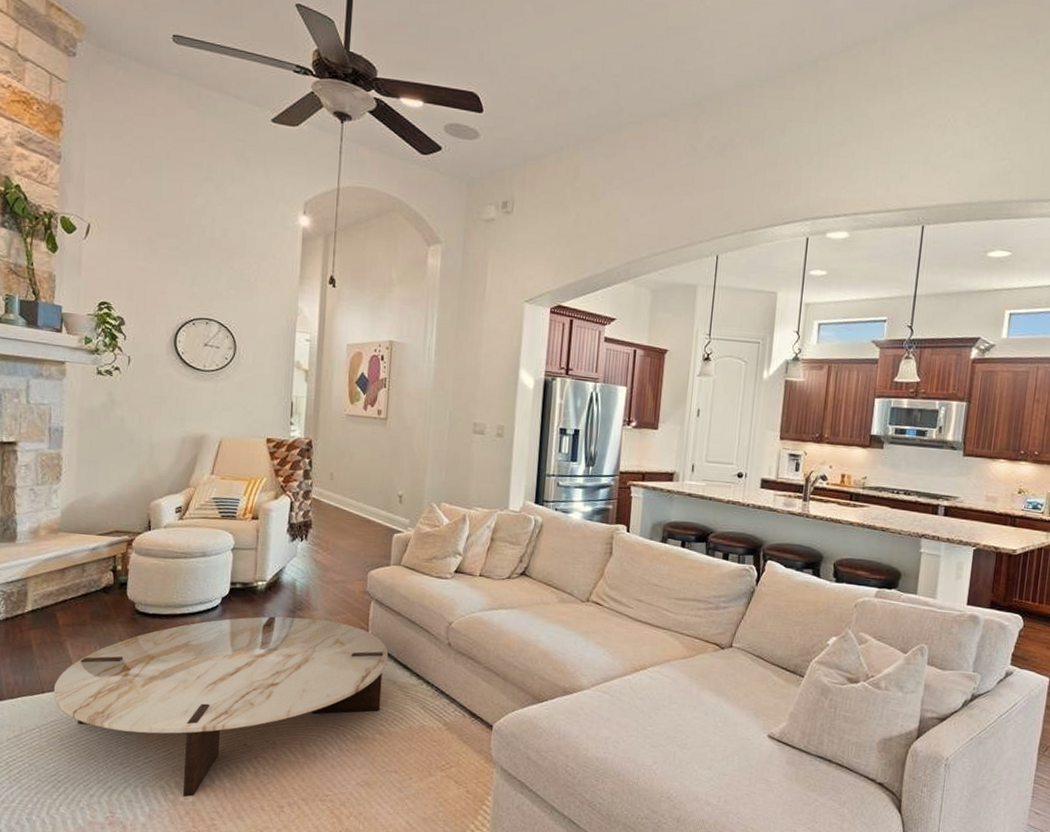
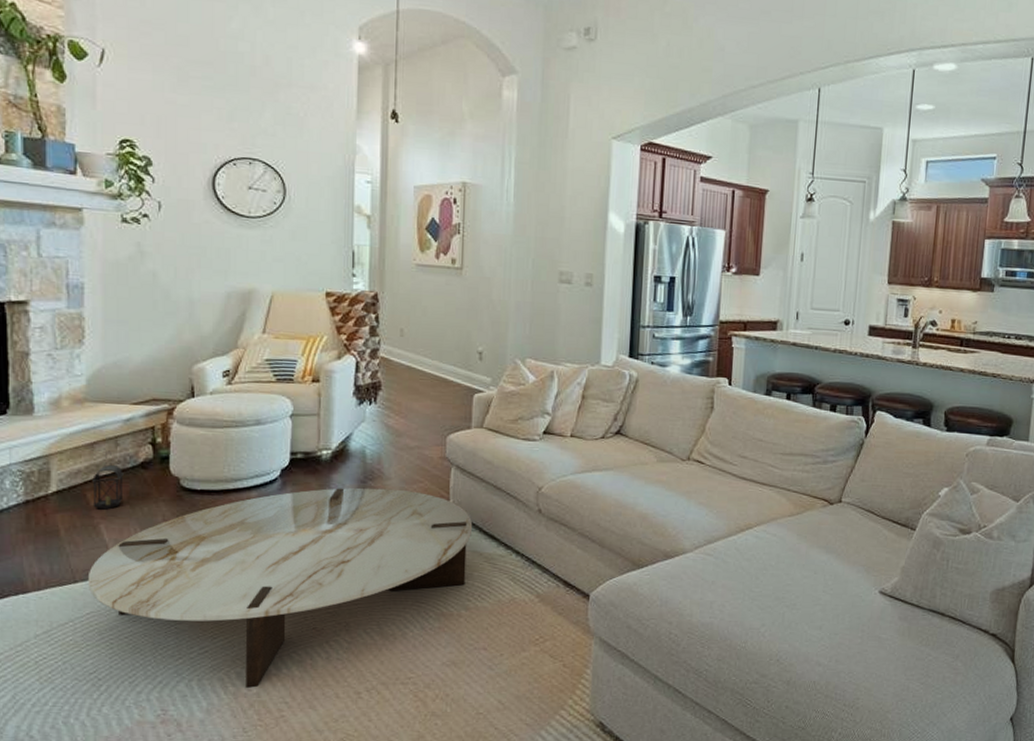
lantern: none [61,575,88,630] -> present [92,450,124,511]

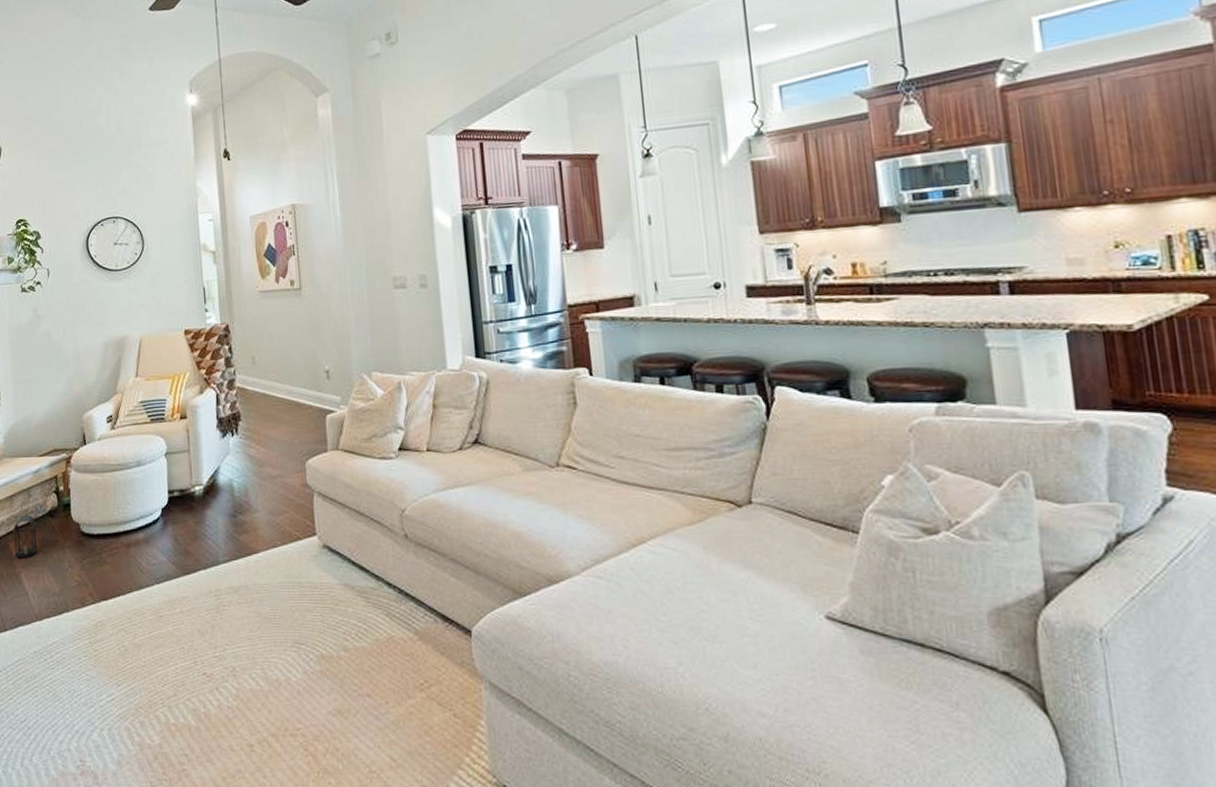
coffee table: present [87,487,473,688] -> none [14,521,342,738]

